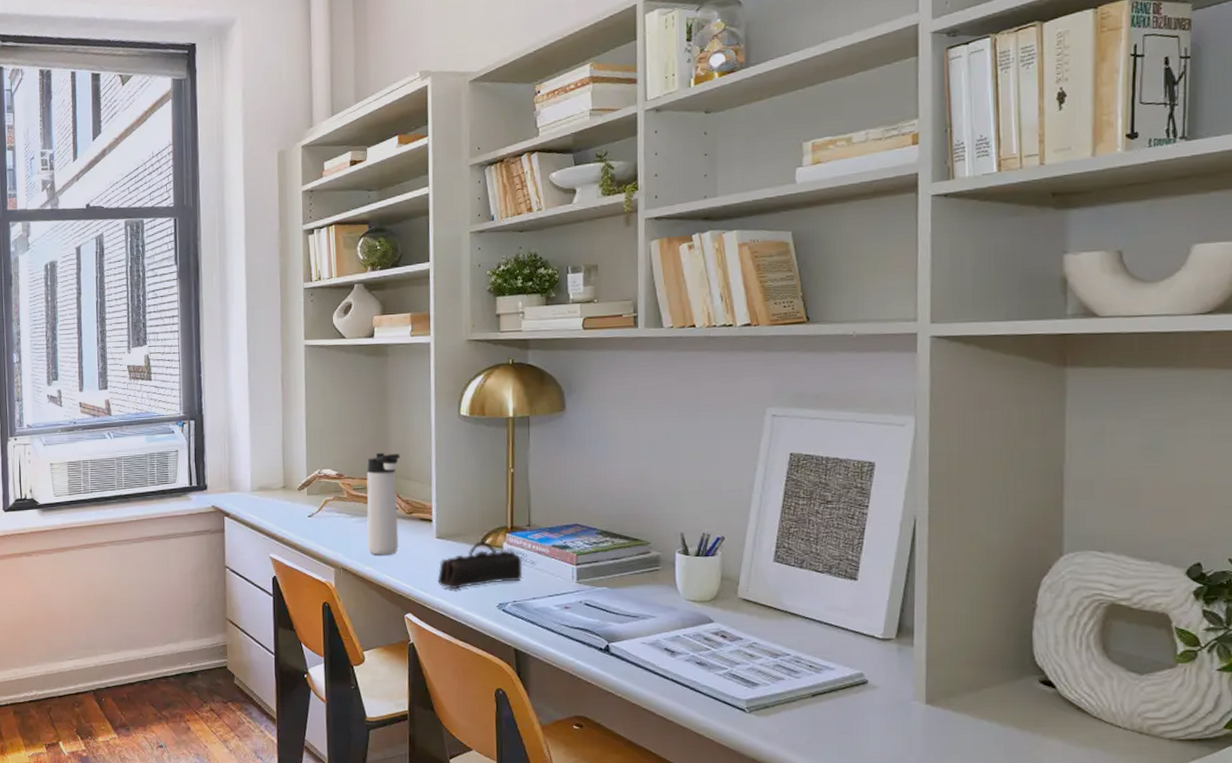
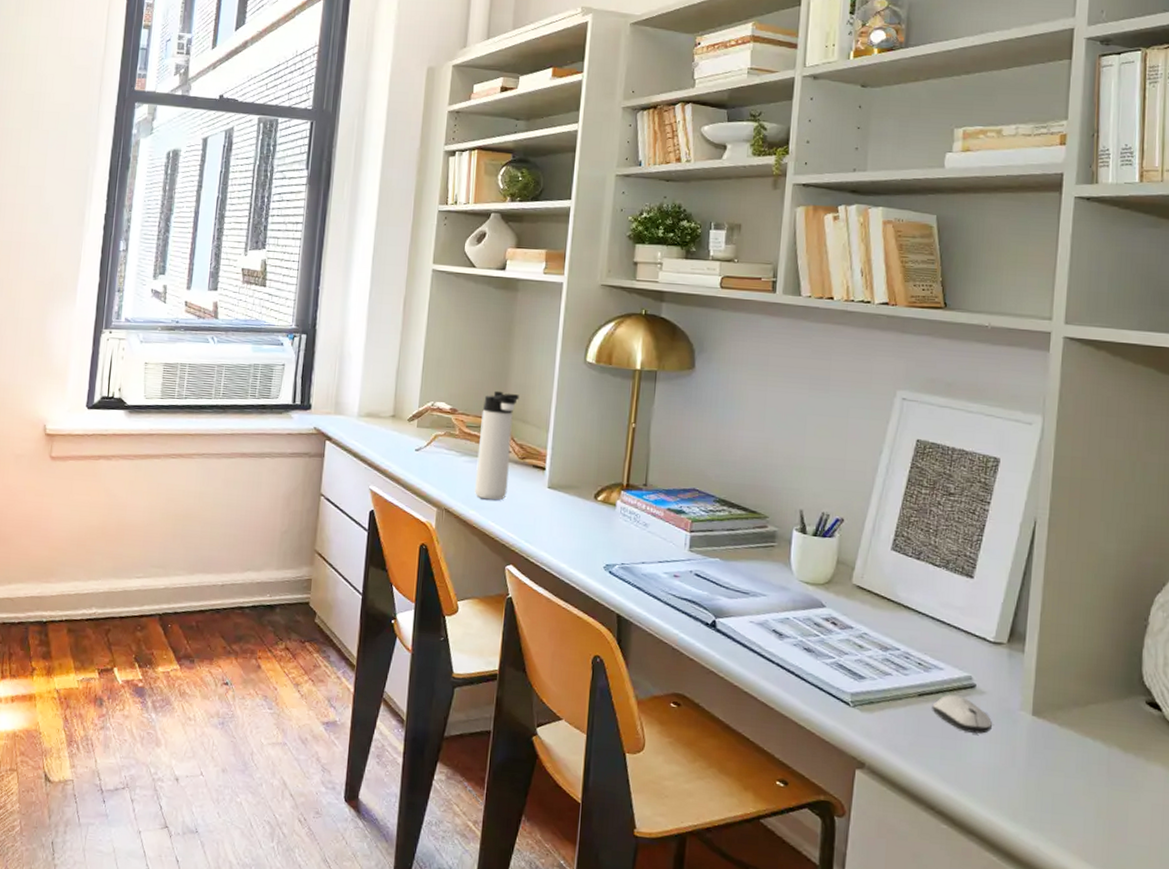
pencil case: present [437,541,523,589] -> none [544,496,635,544]
computer mouse: none [826,692,887,726] -> present [932,695,992,734]

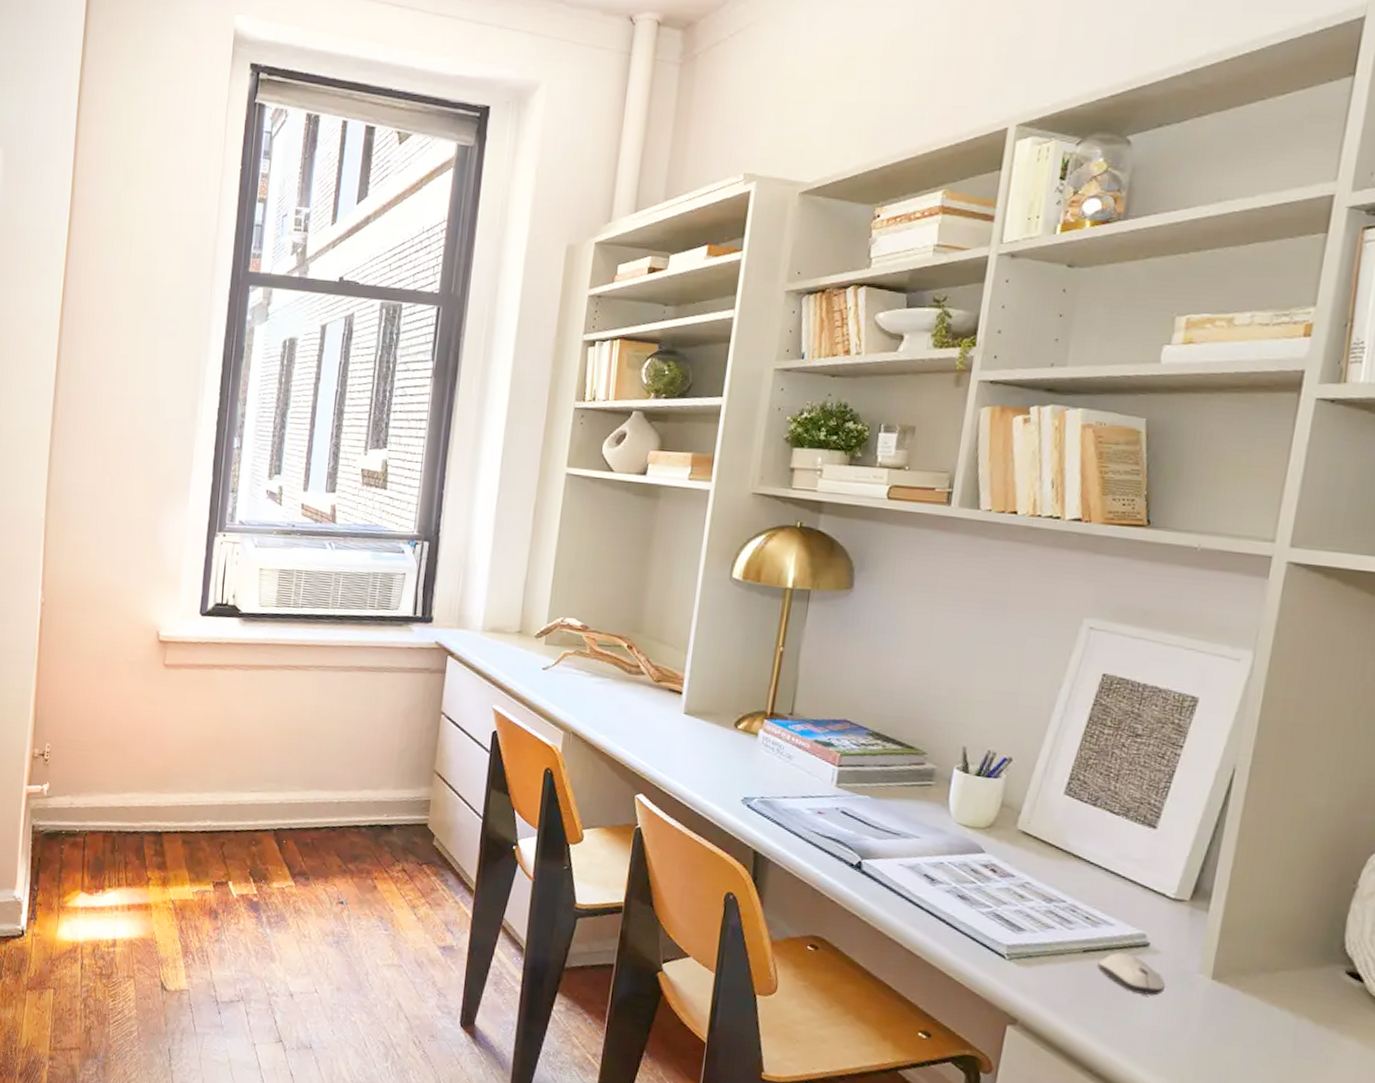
thermos bottle: present [475,390,519,500] -> none [605,607,657,725]

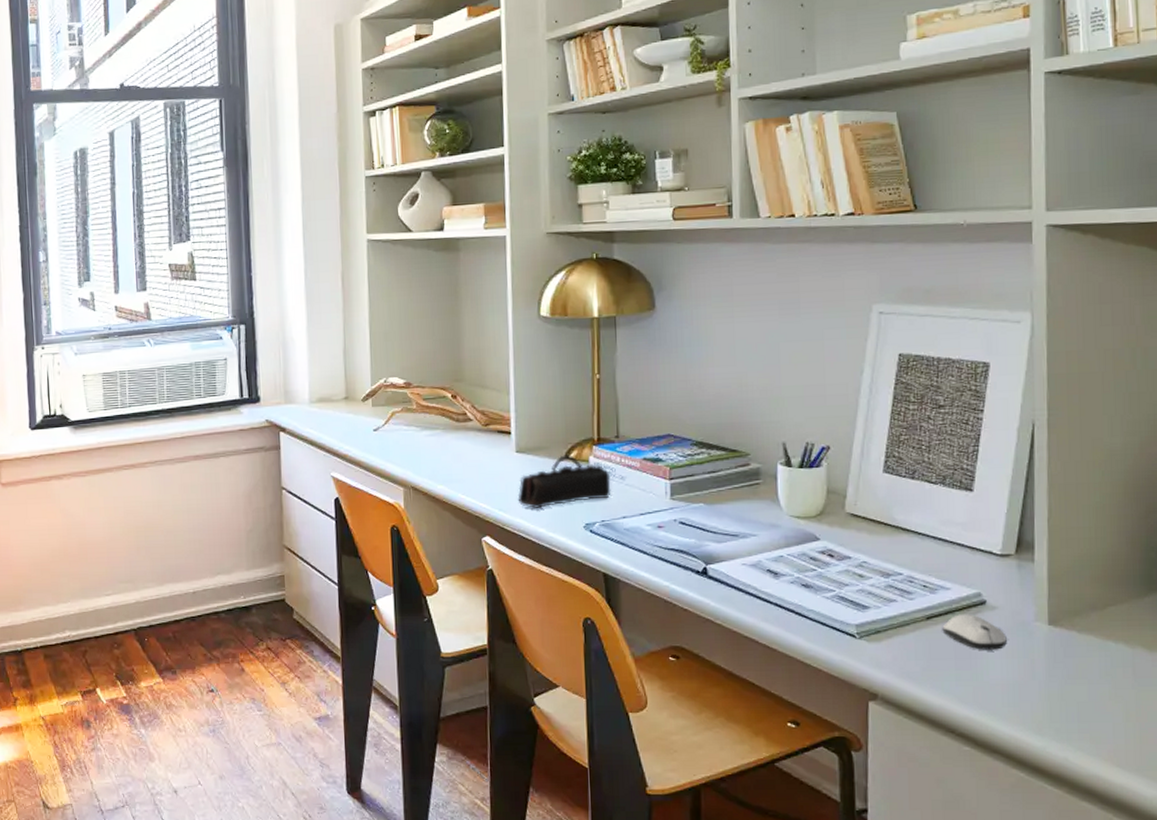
pencil case: none [678,723,778,776] -> present [517,455,611,508]

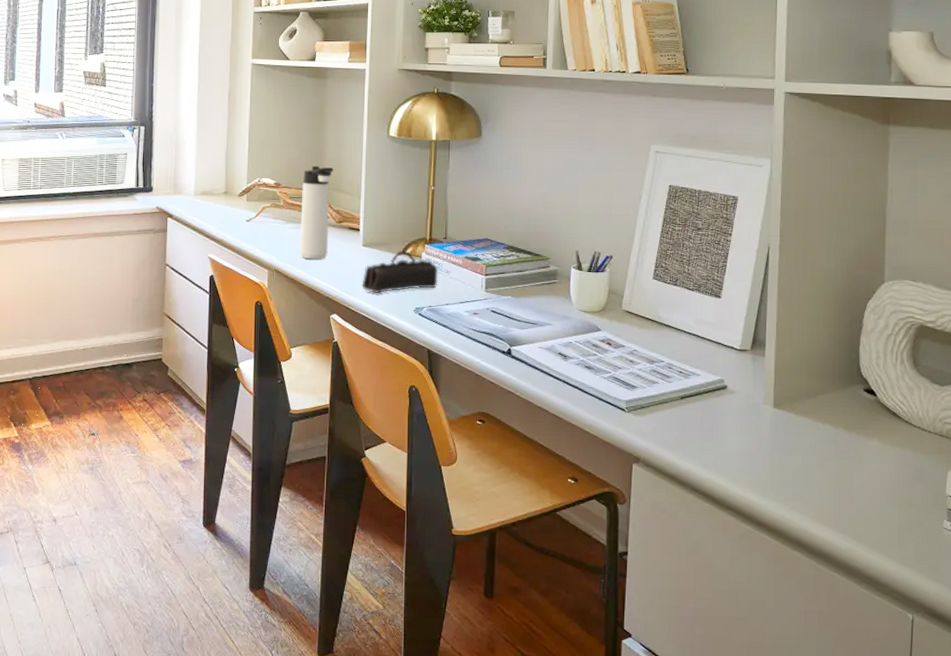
thermos bottle: none [437,358,475,472] -> present [300,165,333,260]
computer mouse: present [942,614,1007,650] -> none [692,396,741,426]

